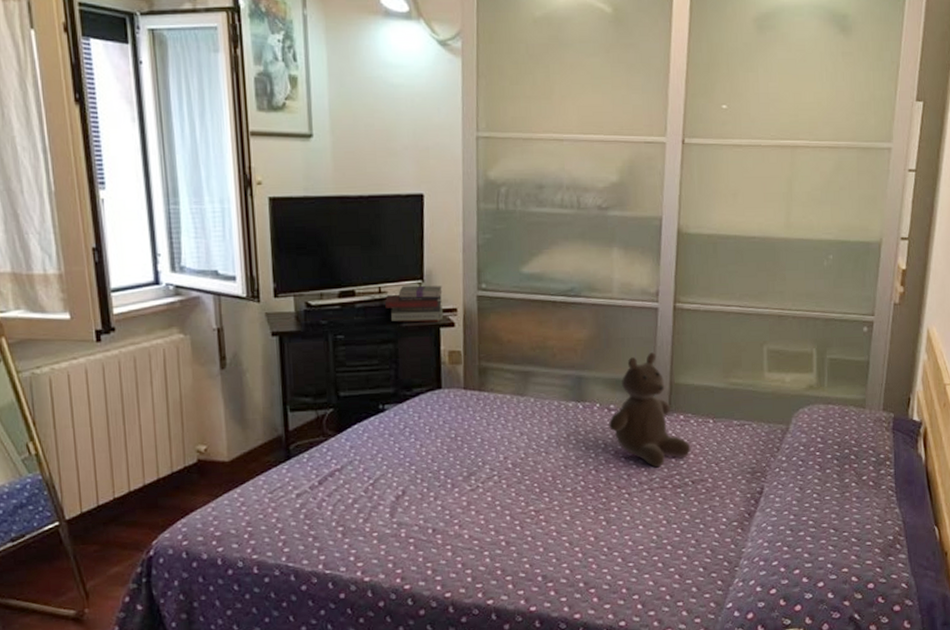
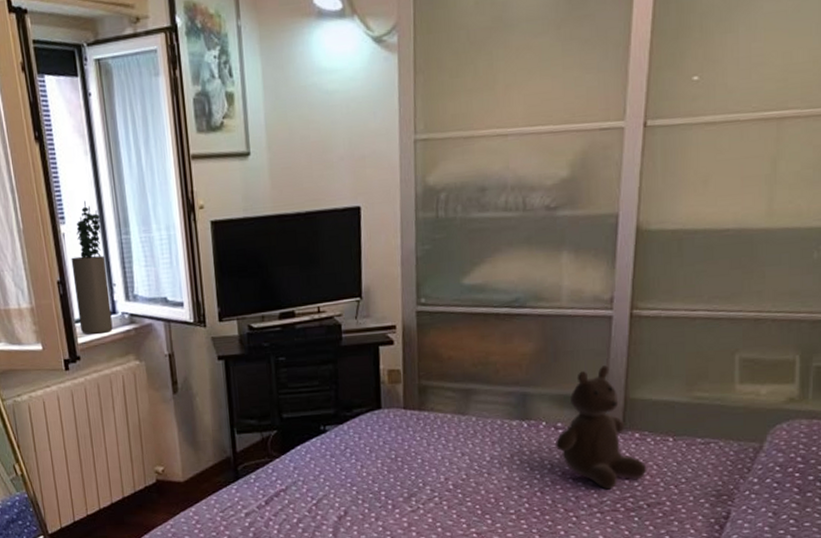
vase: none [110,168,155,305] -> present [71,201,113,335]
books: present [385,285,444,323] -> none [324,302,383,342]

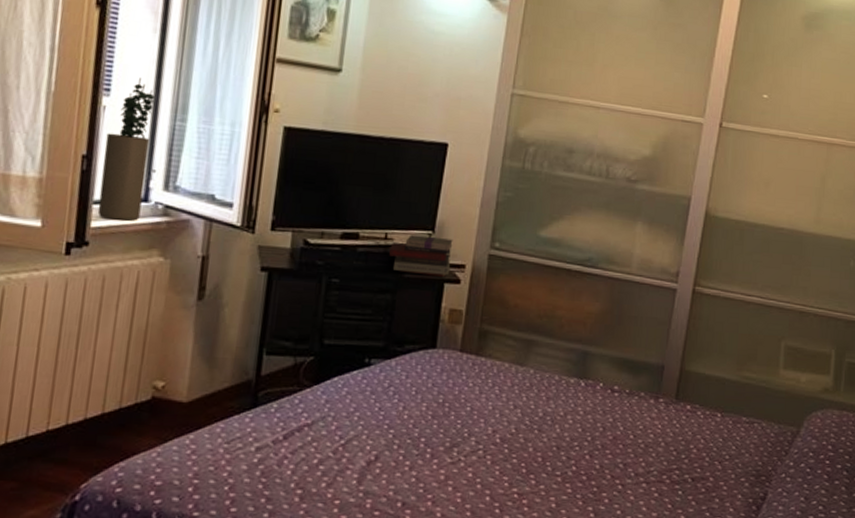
books: none [324,302,383,342] -> present [389,234,453,278]
teddy bear: present [556,365,647,490] -> none [610,335,695,460]

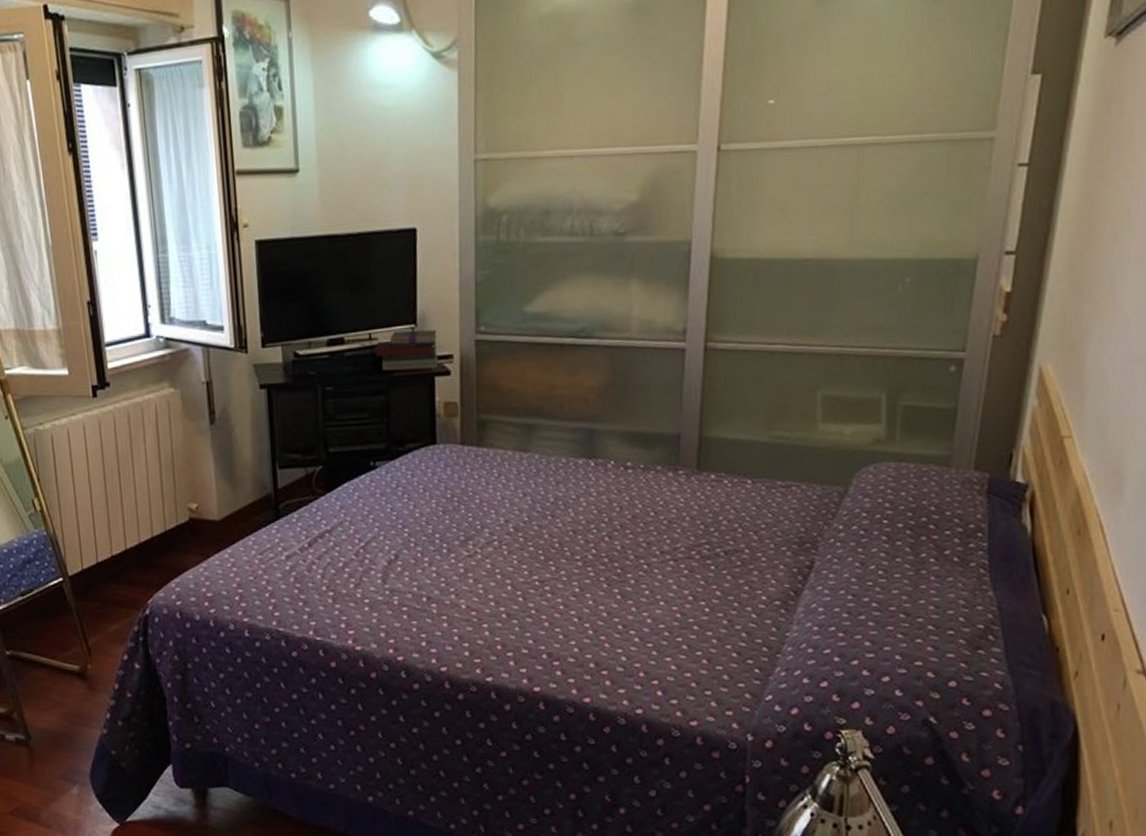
vase: present [97,78,155,221] -> none [103,217,146,359]

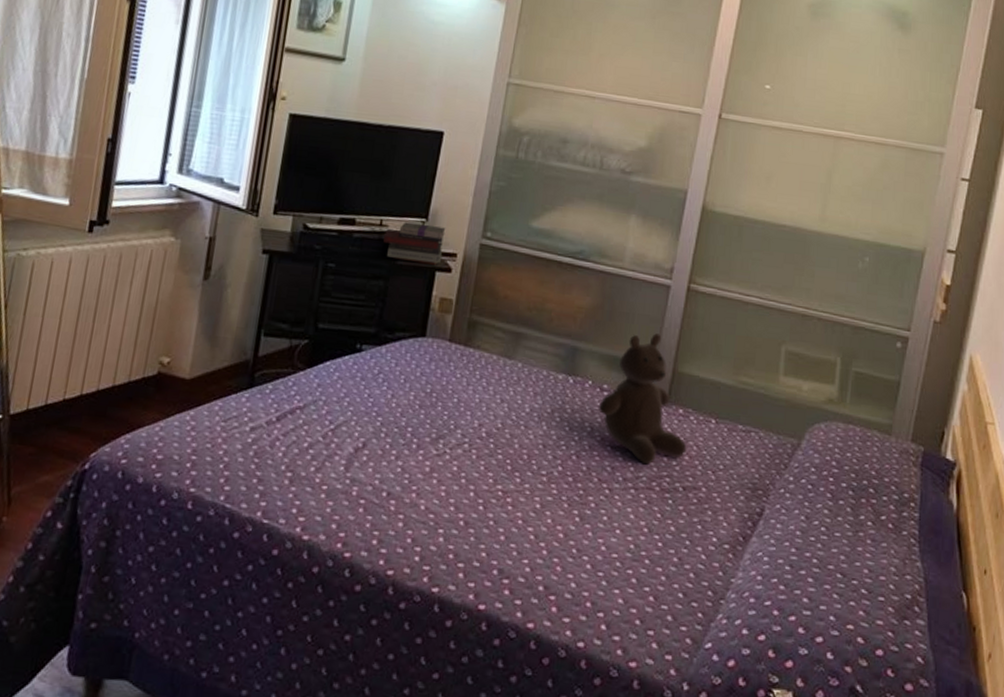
teddy bear: none [625,401,724,535] -> present [599,333,687,465]

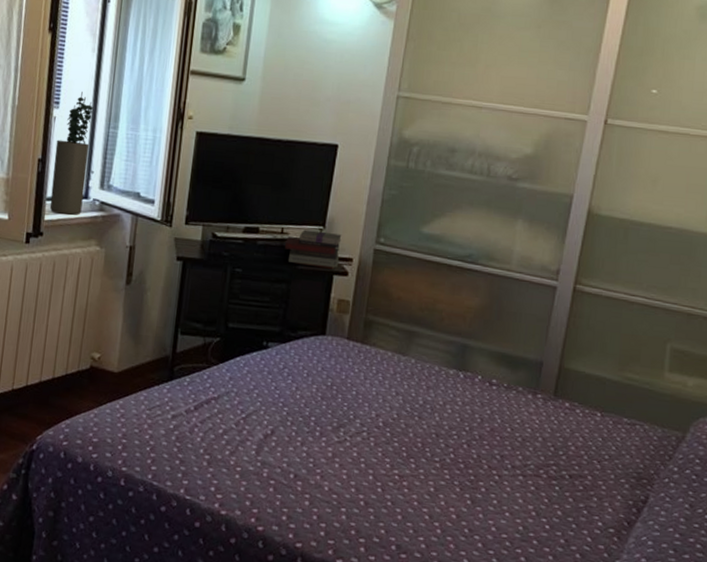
vase: none [118,66,174,202] -> present [49,92,94,215]
teddy bear: present [599,333,687,465] -> none [488,332,573,454]

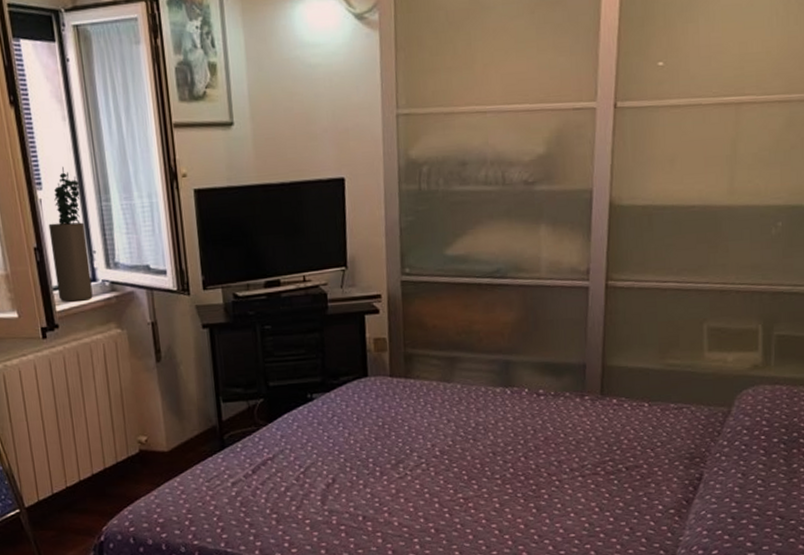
books: present [285,229,342,270] -> none [310,272,368,311]

